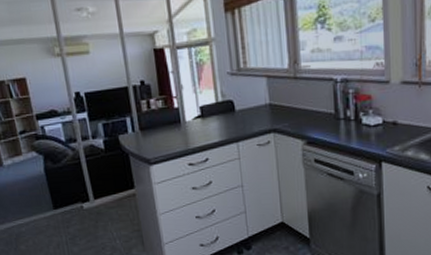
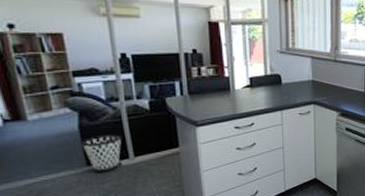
wastebasket: none [47,176,82,216] -> present [81,134,122,172]

